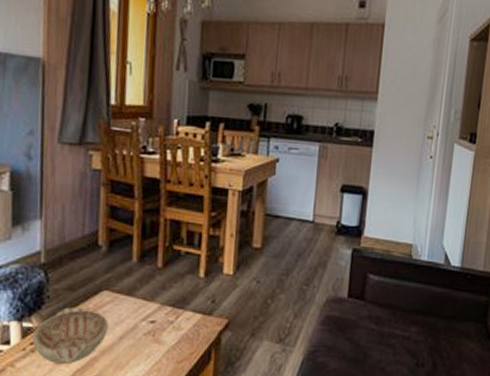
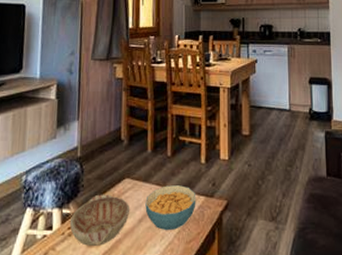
cereal bowl: none [127,300,191,350] -> present [145,185,196,231]

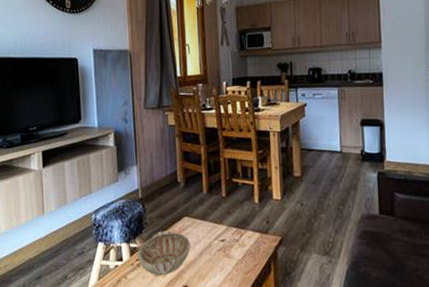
cereal bowl: present [145,185,196,231] -> none [204,223,252,263]

